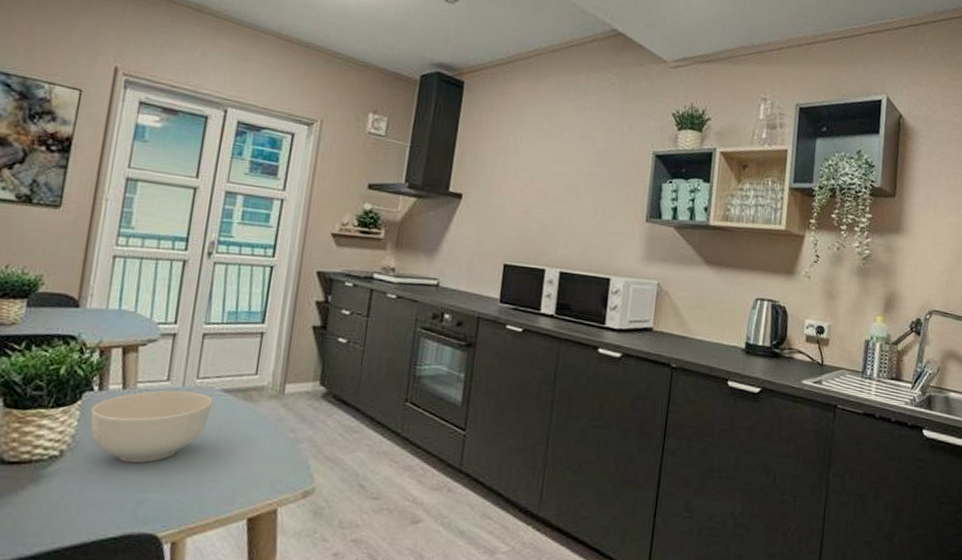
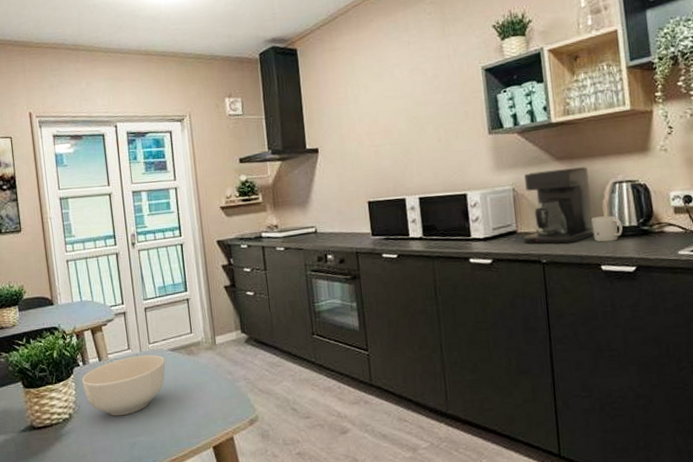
coffee maker: none [657,271,734,353] -> present [523,167,594,244]
mug: none [726,330,756,358] -> present [591,215,623,242]

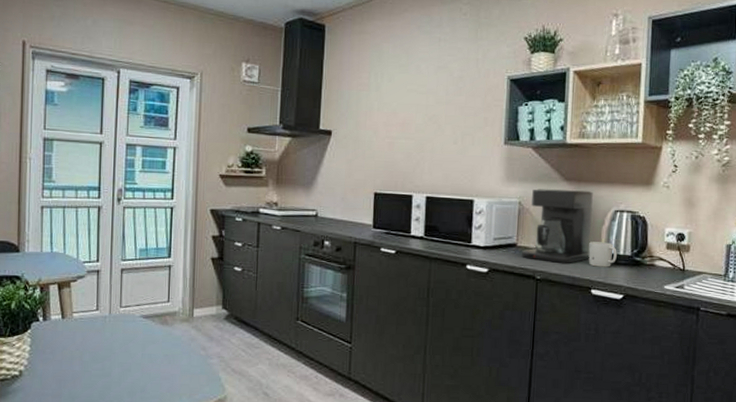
bowl: present [81,354,165,416] -> none [38,318,135,380]

